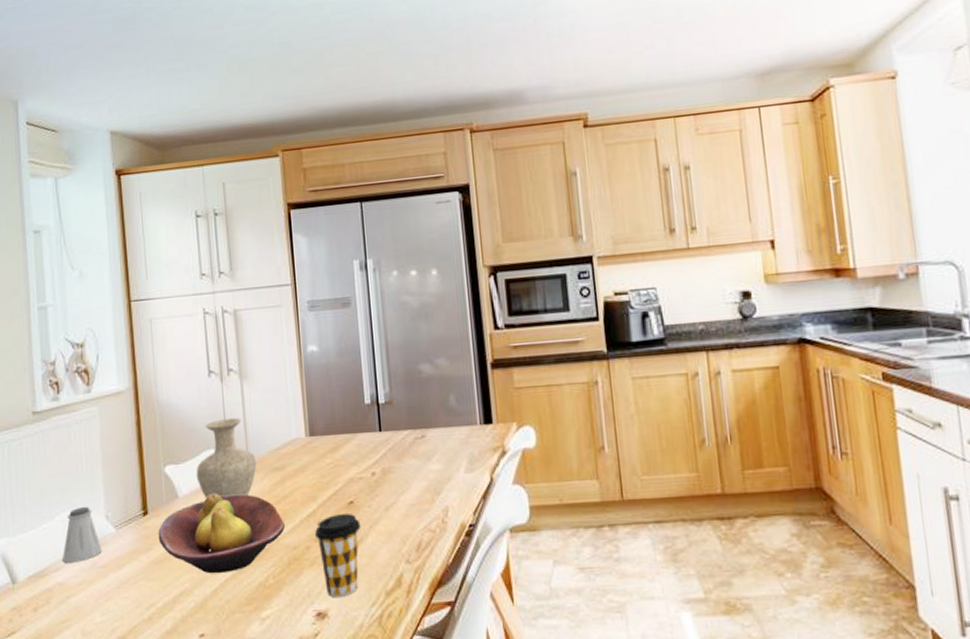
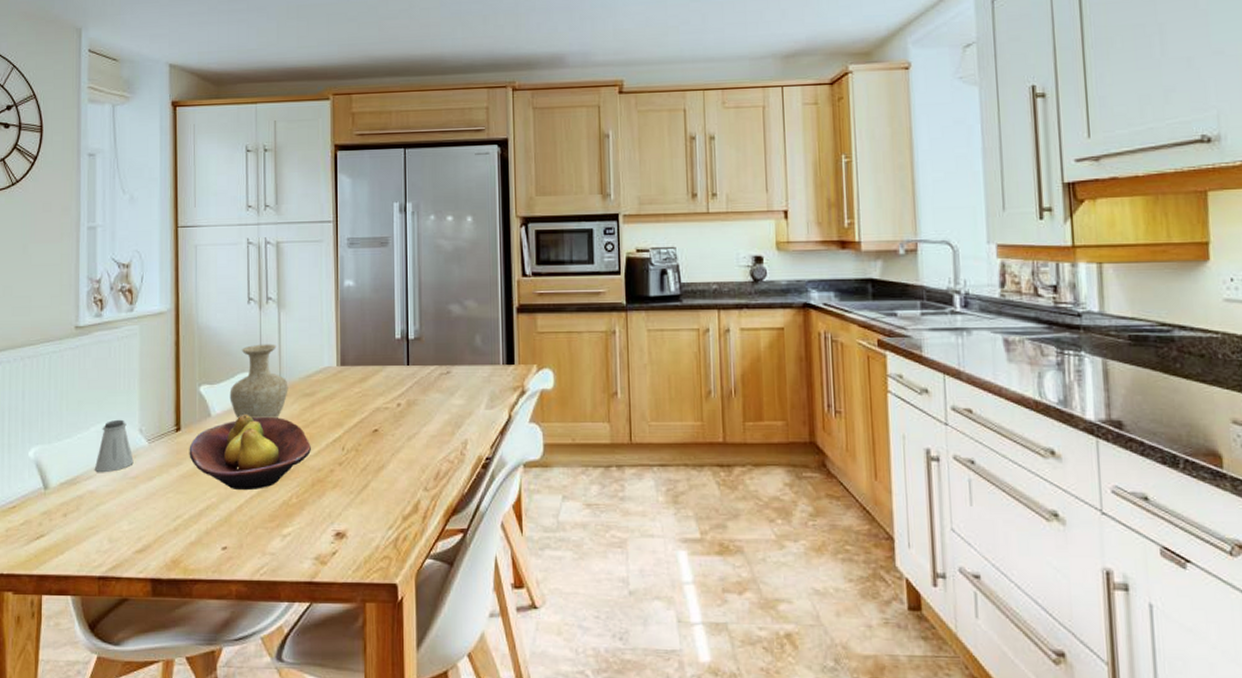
coffee cup: present [315,514,361,597] -> none [340,441,384,519]

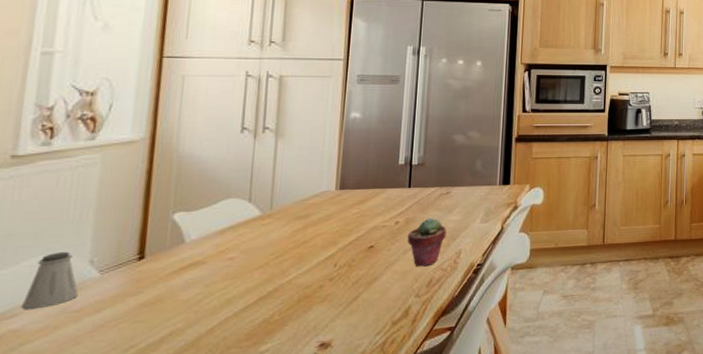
fruit bowl: present [189,415,311,491] -> none [152,239,300,314]
vase: present [229,344,288,419] -> none [209,170,280,244]
potted succulent: none [410,400,450,457] -> present [407,217,447,267]

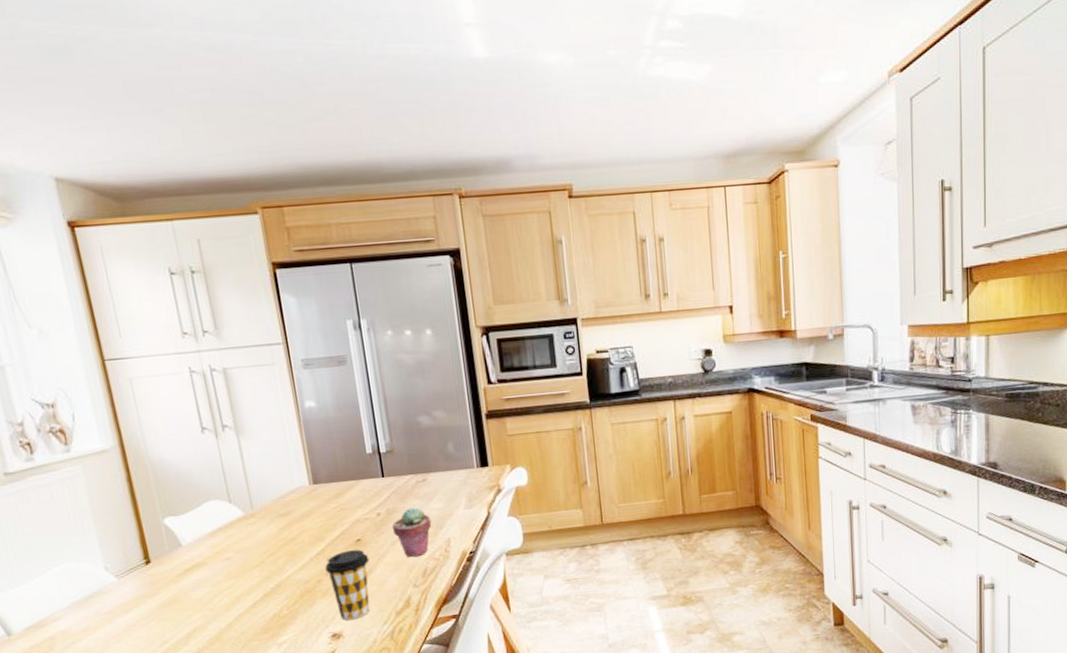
saltshaker: present [21,251,78,309] -> none [60,559,105,613]
coffee cup: none [331,256,378,329] -> present [325,549,370,620]

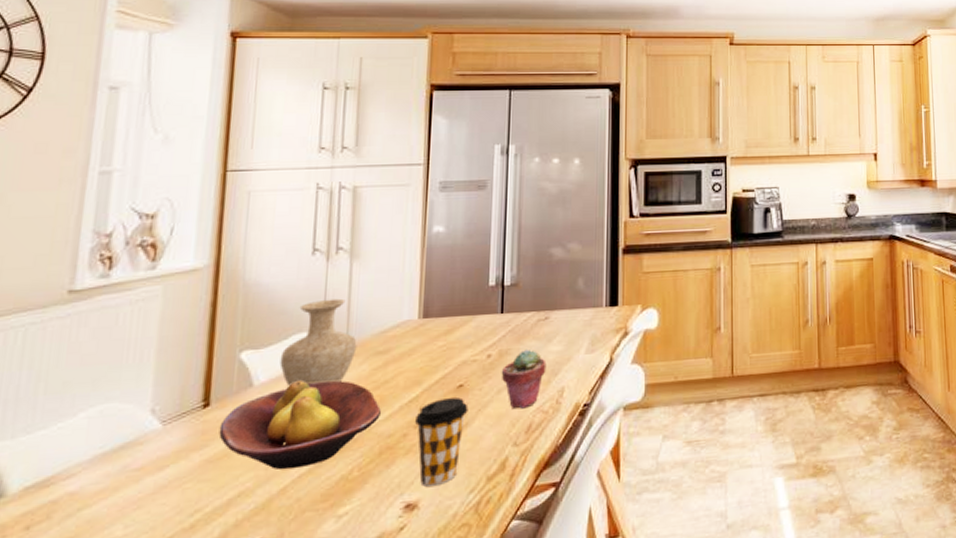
fruit bowl: none [163,539,295,611] -> present [219,380,381,470]
vase: none [198,470,262,545] -> present [279,298,357,387]

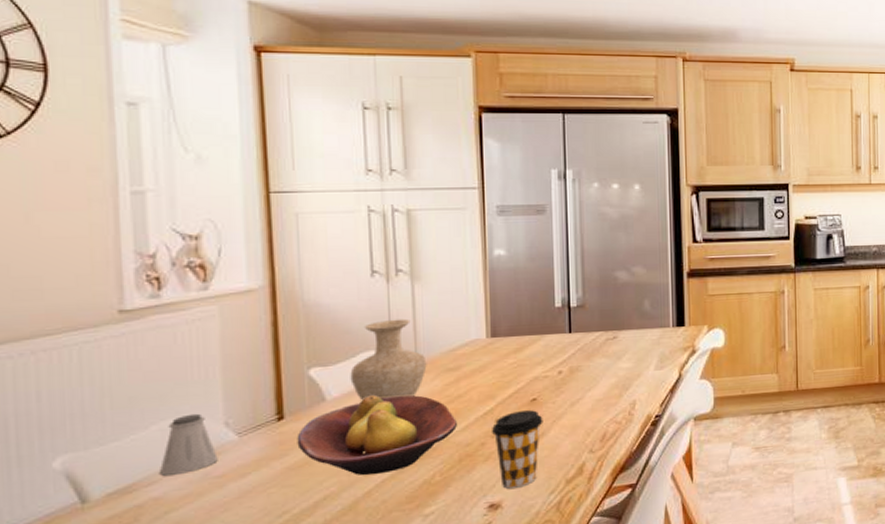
saltshaker: none [78,399,139,468] -> present [158,413,218,476]
potted succulent: present [501,349,547,409] -> none [573,366,617,420]

